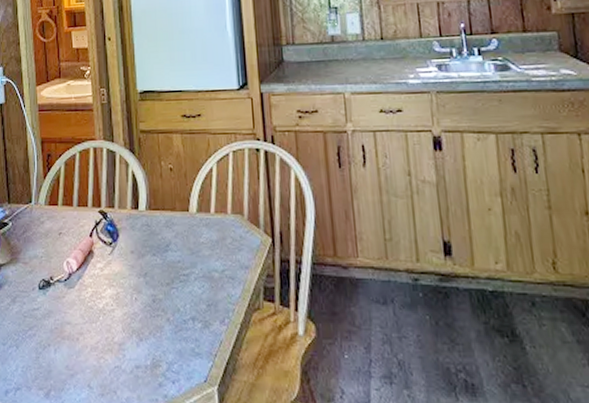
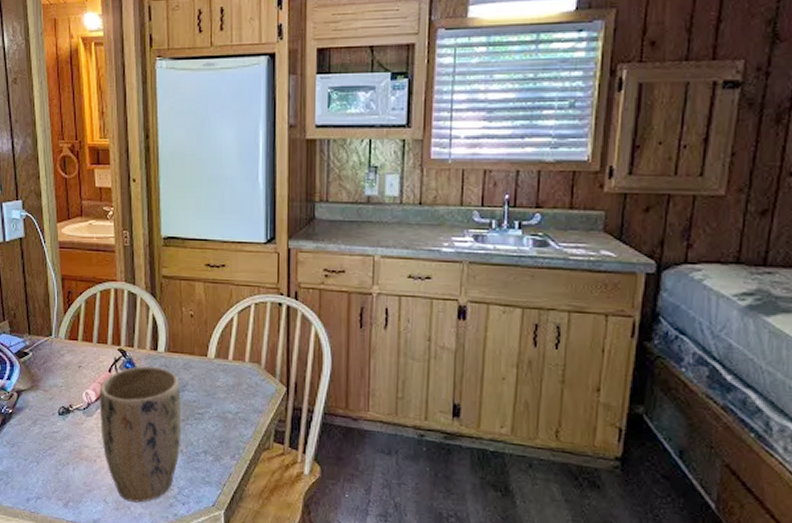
plant pot: none [80,227,167,385] -> present [99,366,182,503]

